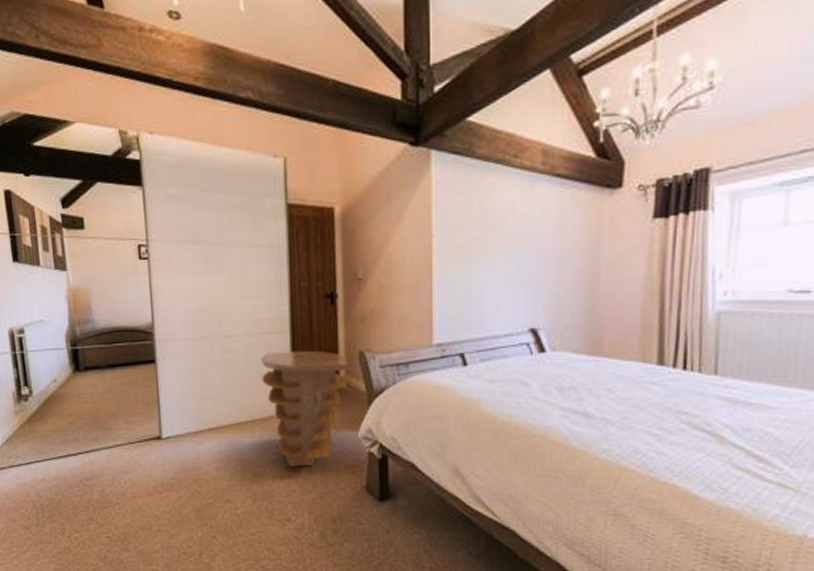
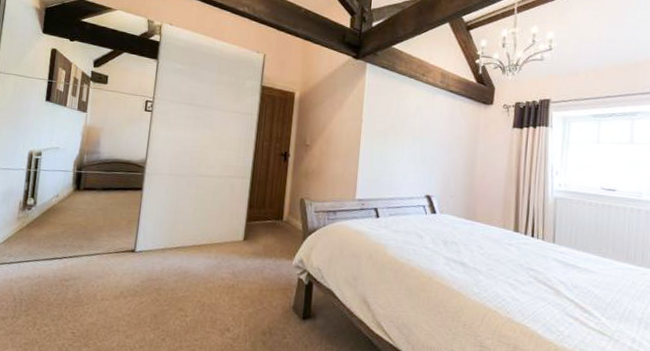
side table: present [261,350,348,467] -> none [223,191,291,286]

